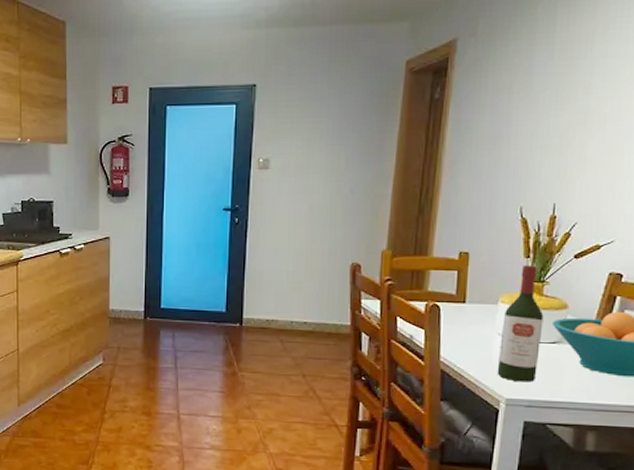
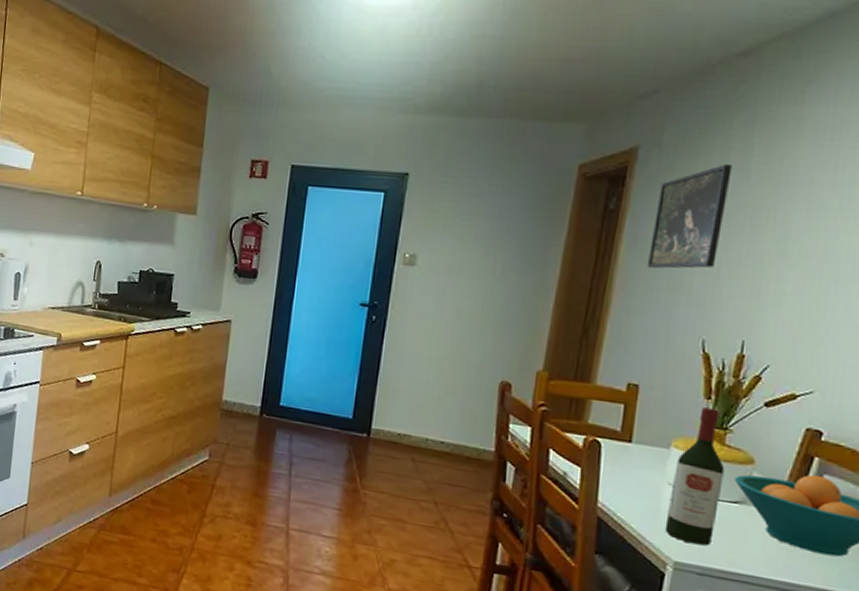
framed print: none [470,47,539,149] -> present [646,164,732,269]

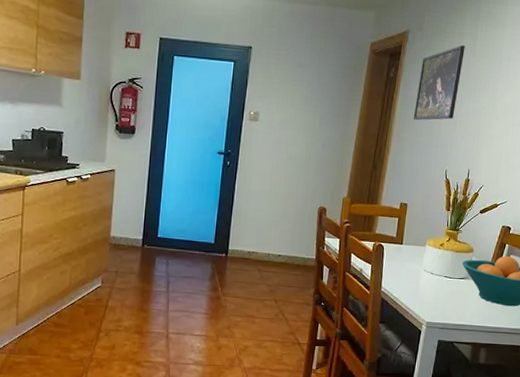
wine bottle: present [664,407,725,546] -> none [421,216,457,309]

